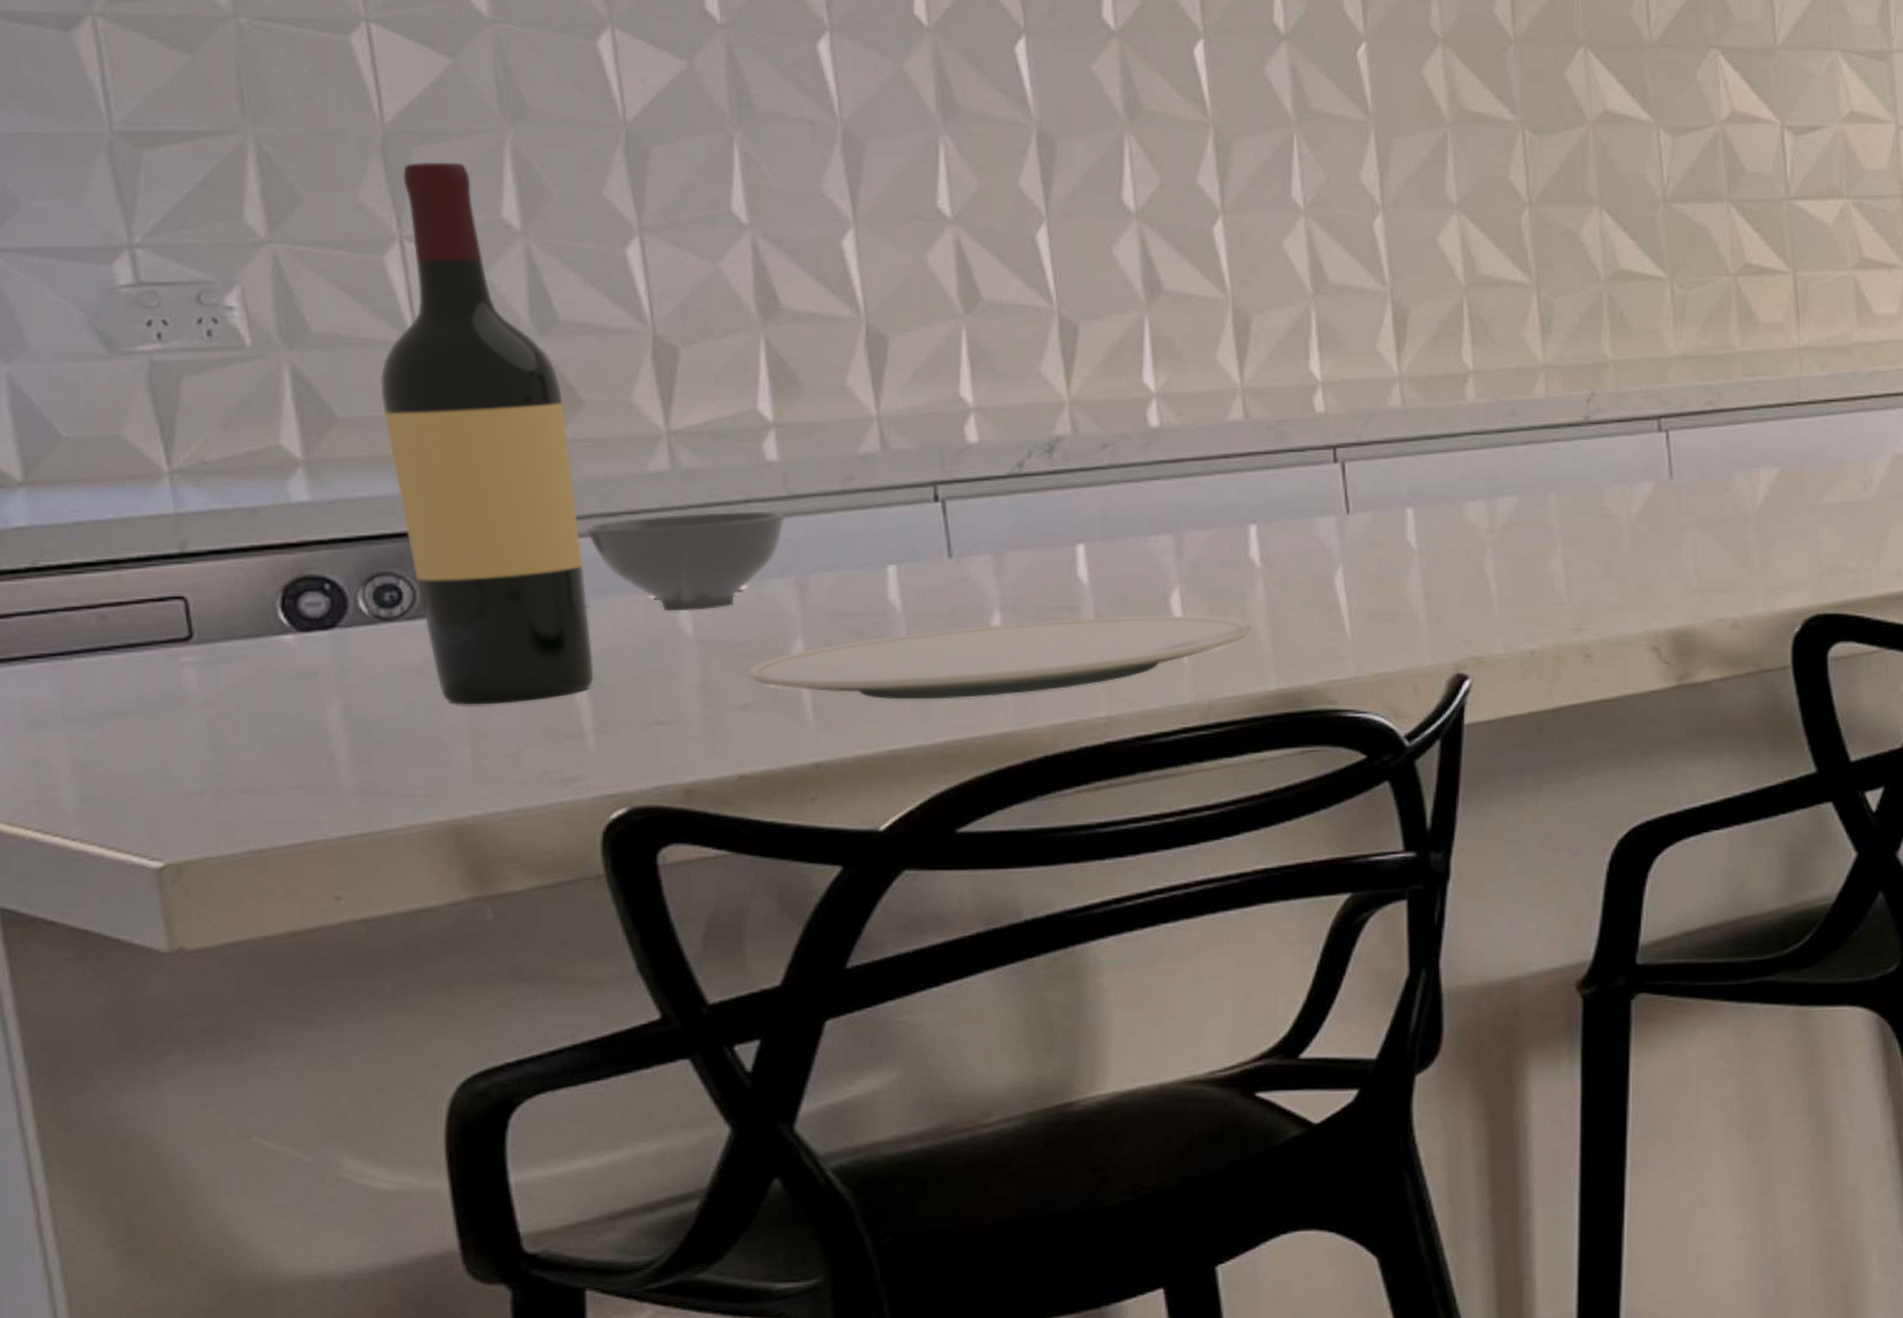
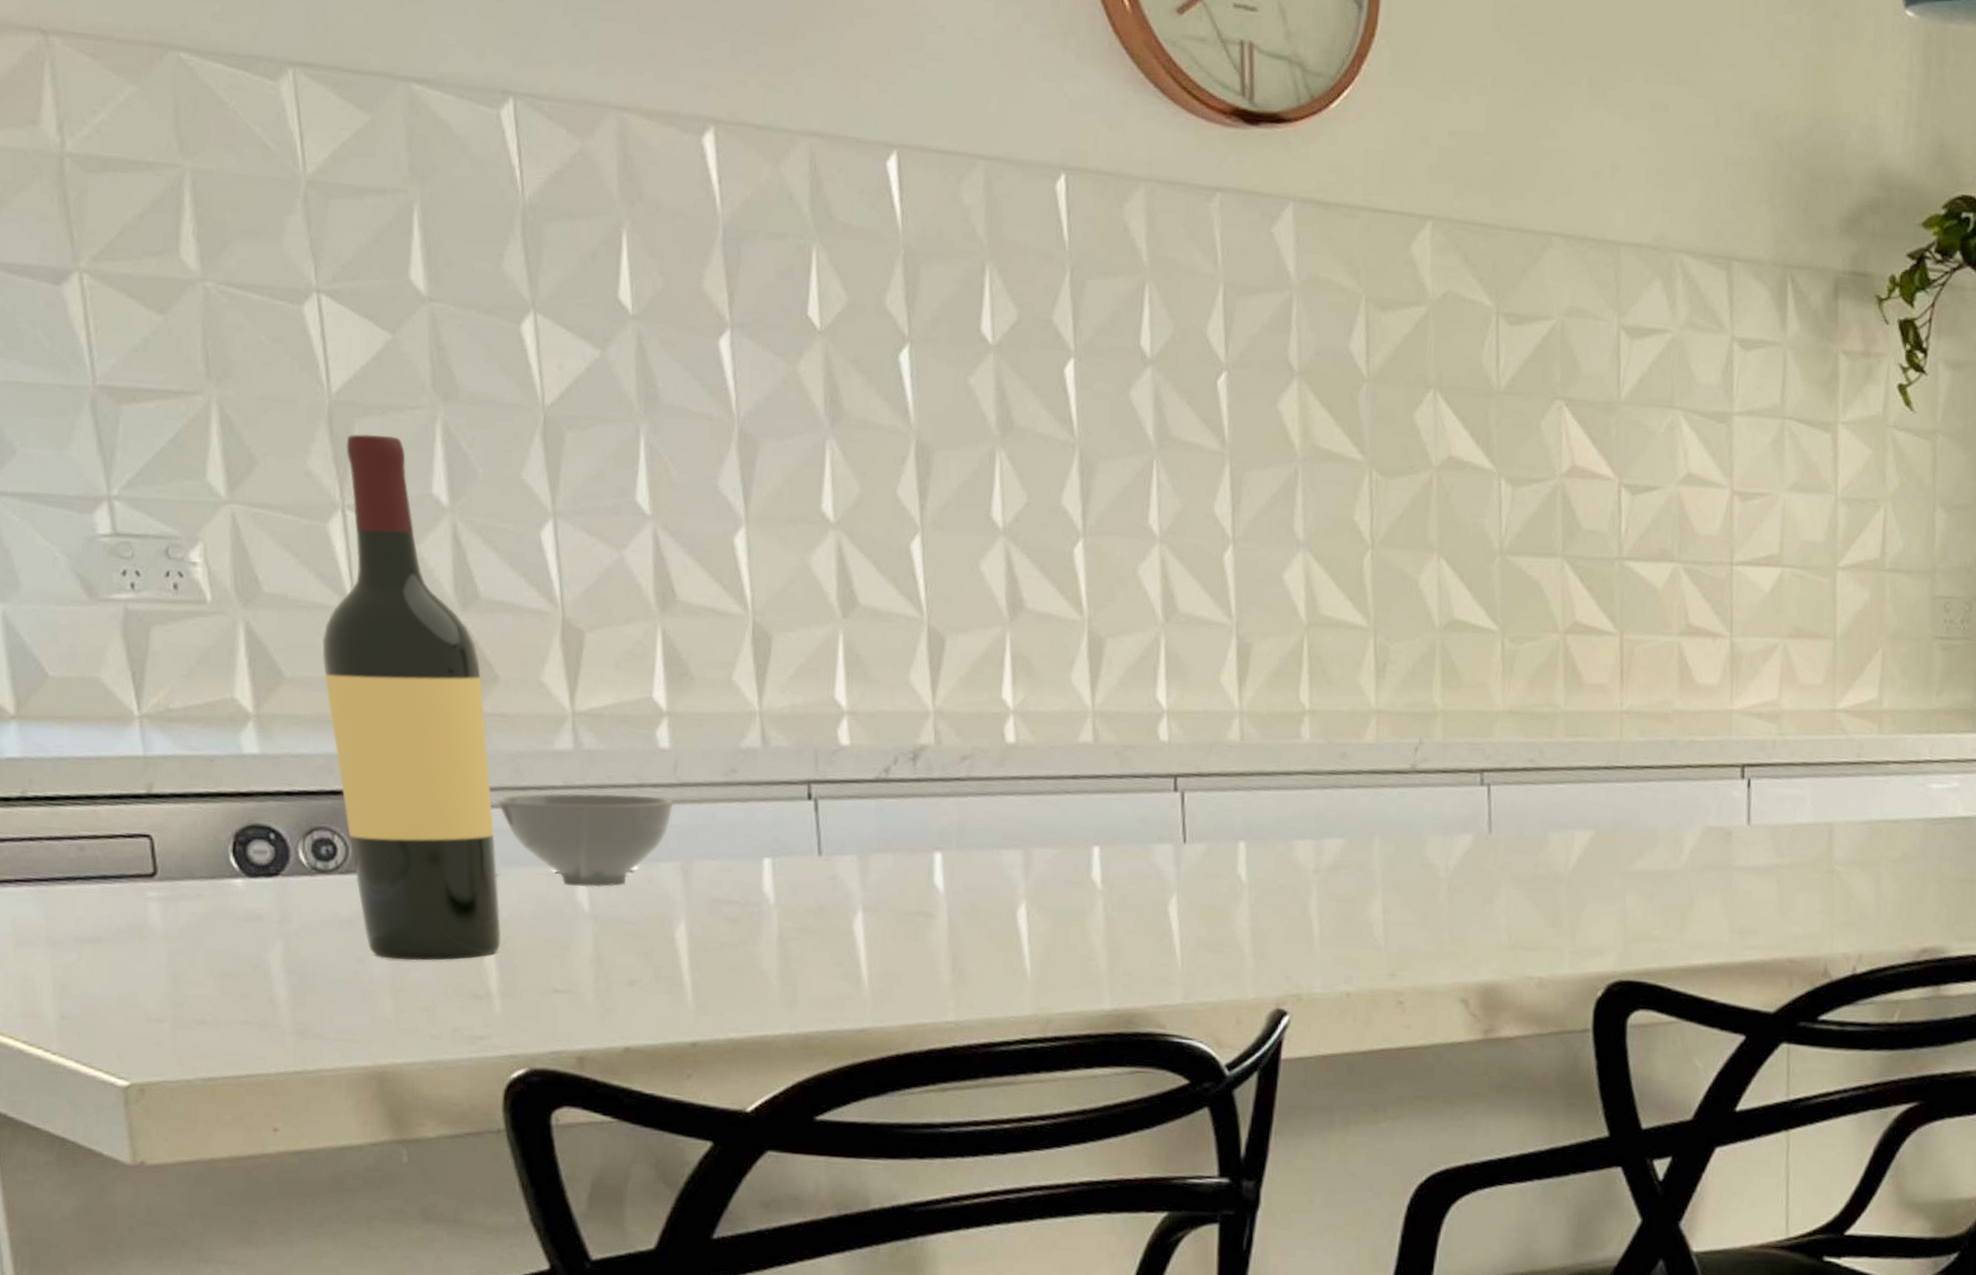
plate: present [748,615,1251,700] -> none [636,923,1090,992]

